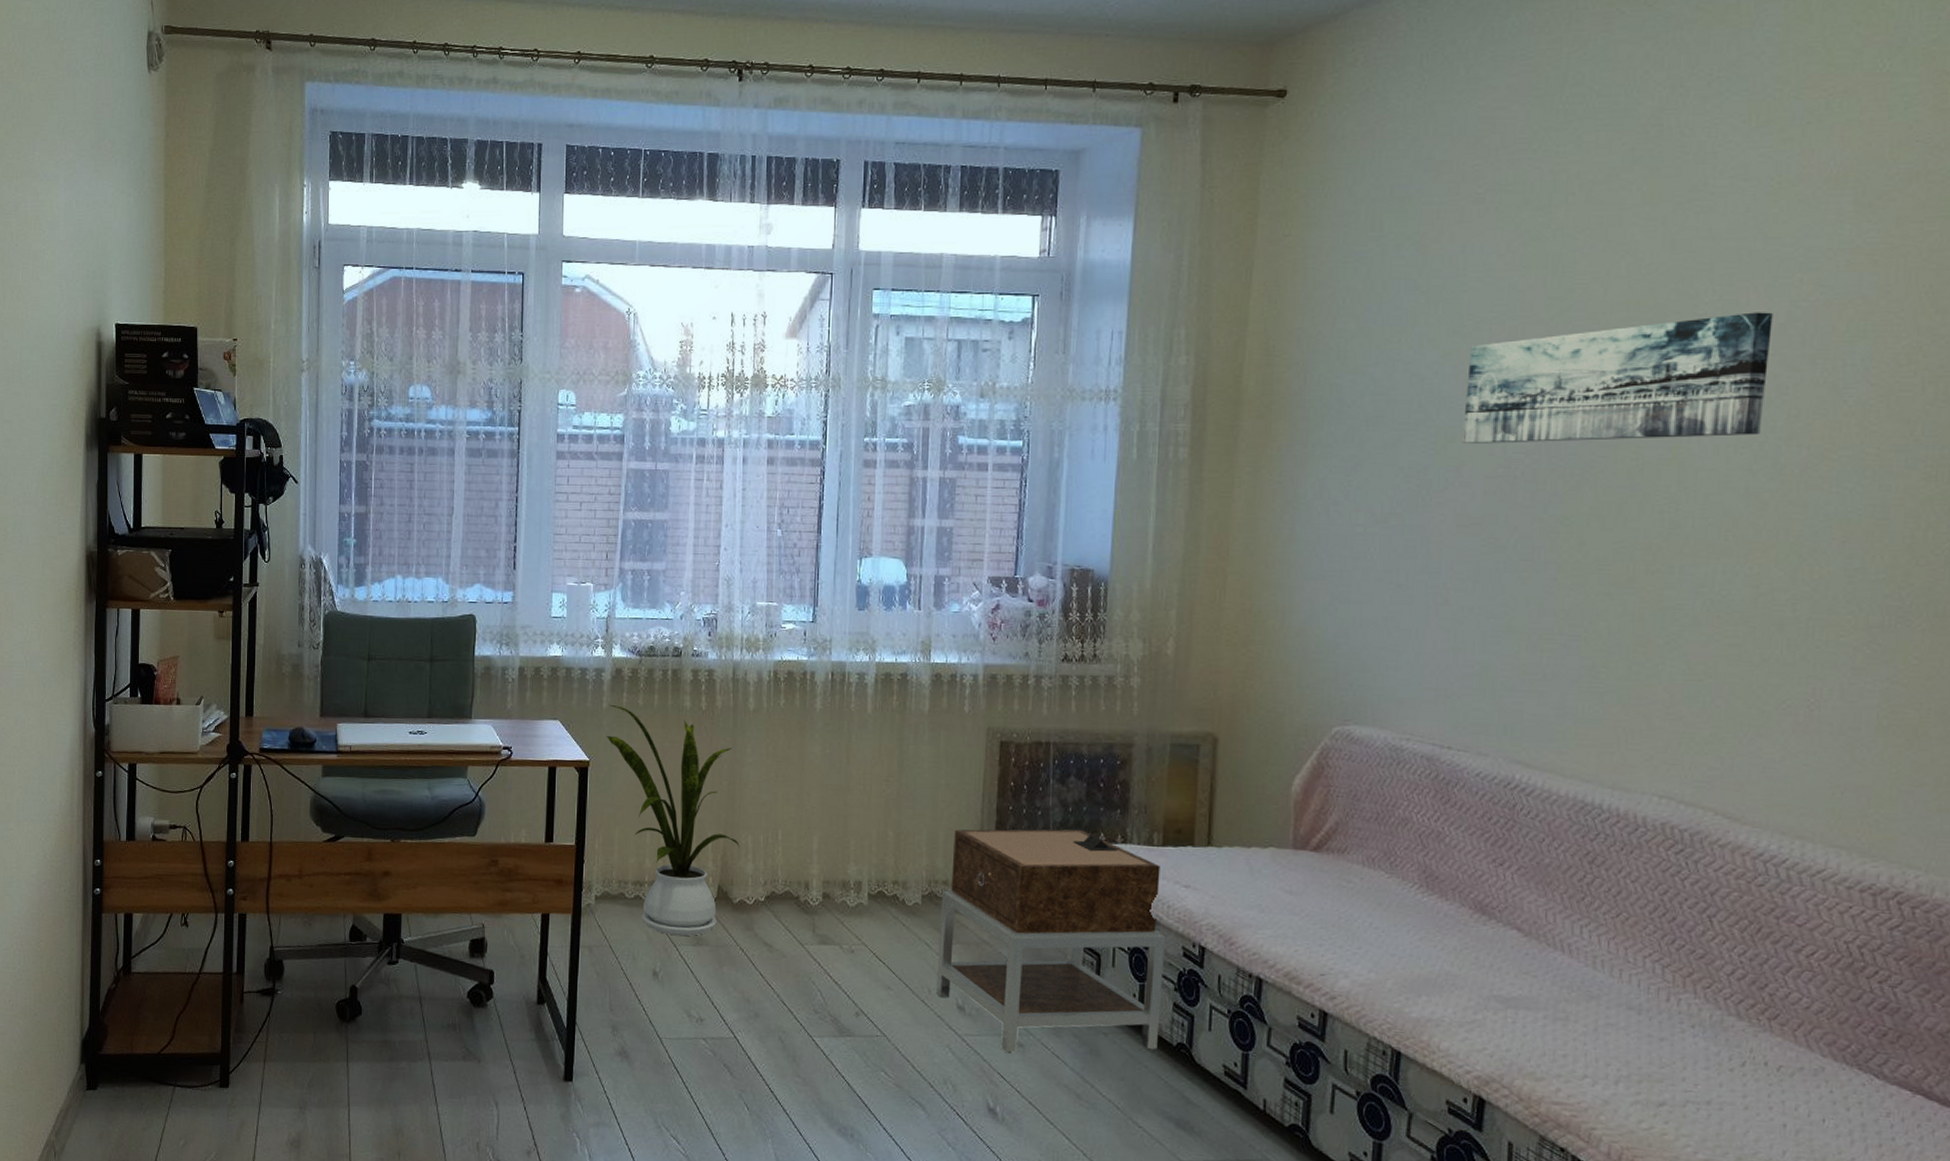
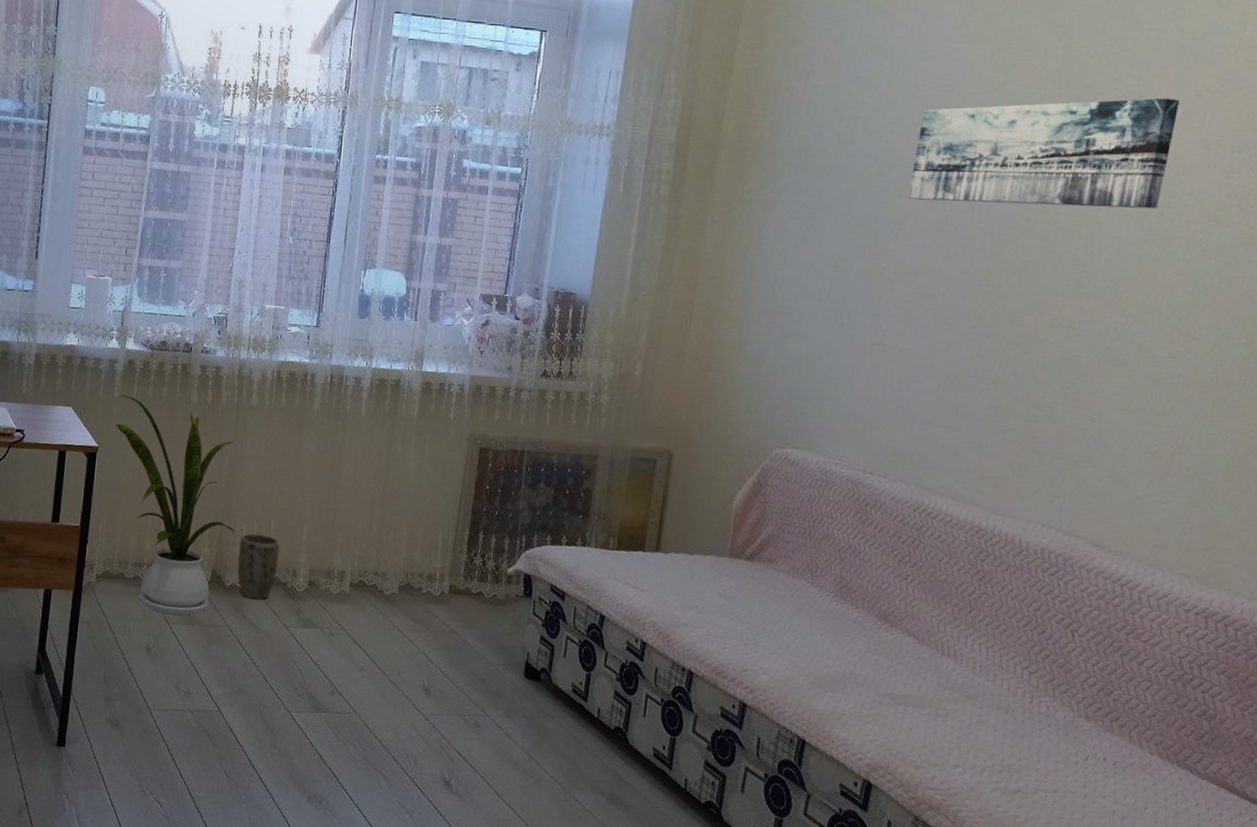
plant pot: none [744,845,789,916] -> present [237,533,280,600]
nightstand: present [936,829,1166,1054] -> none [405,527,613,733]

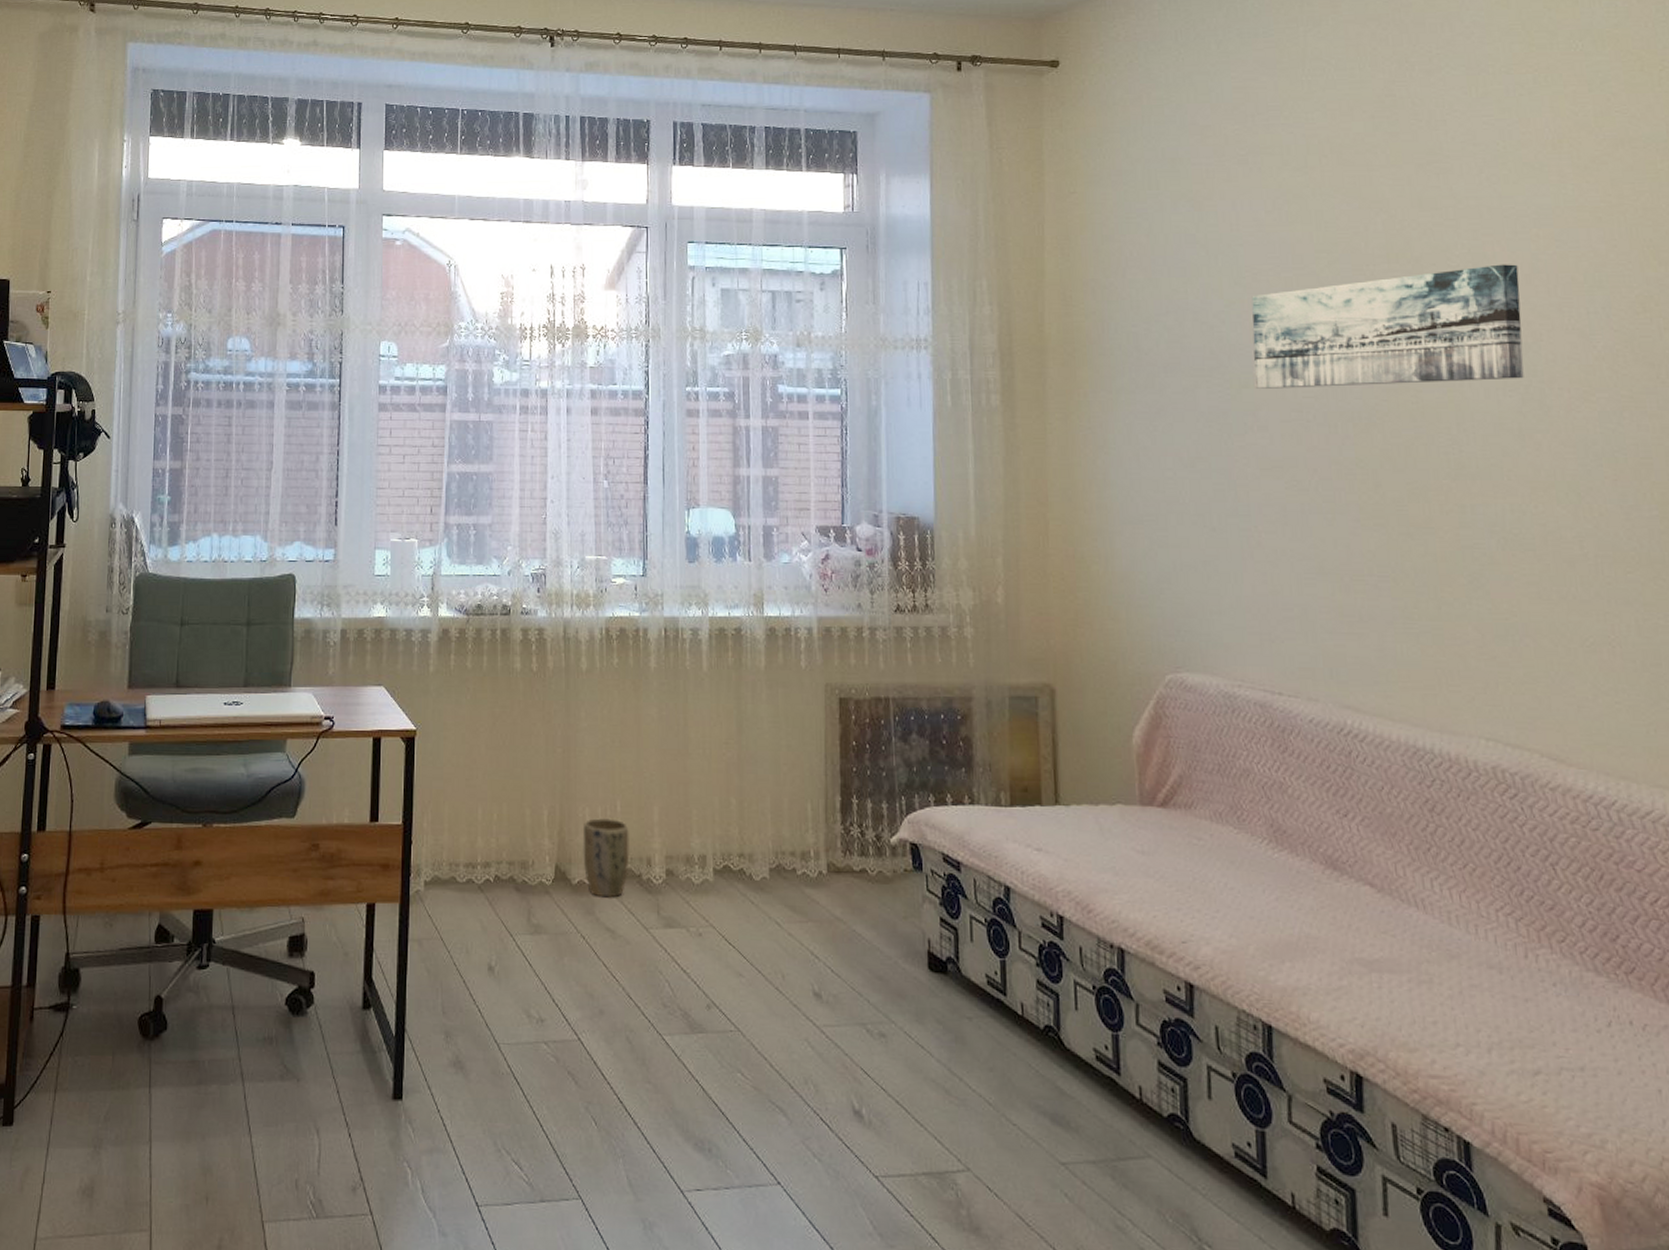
house plant: present [116,394,235,616] -> none [434,667,577,924]

